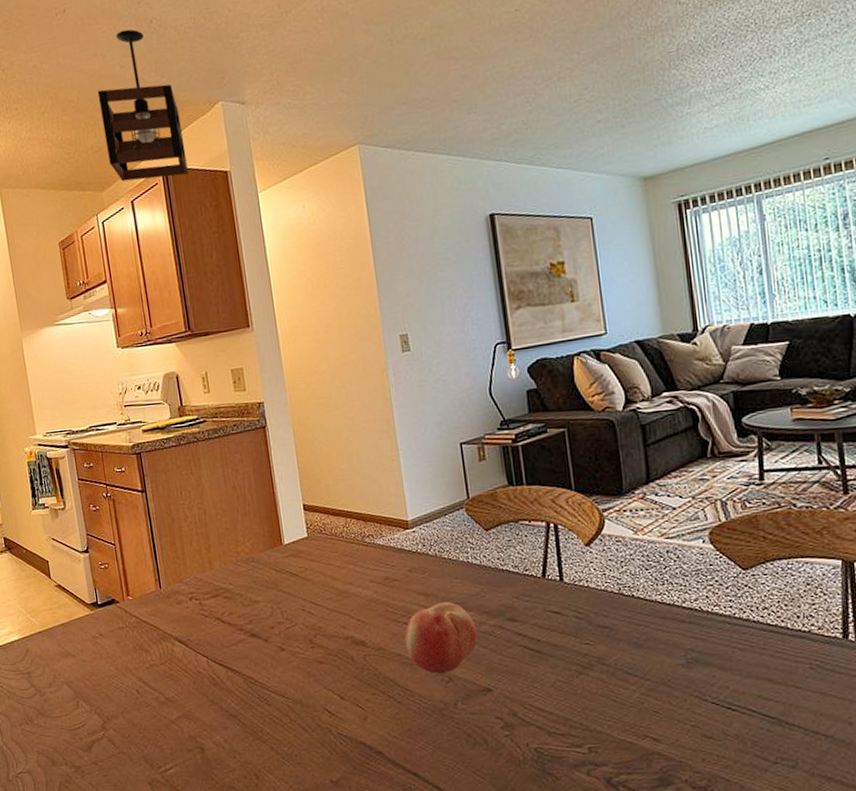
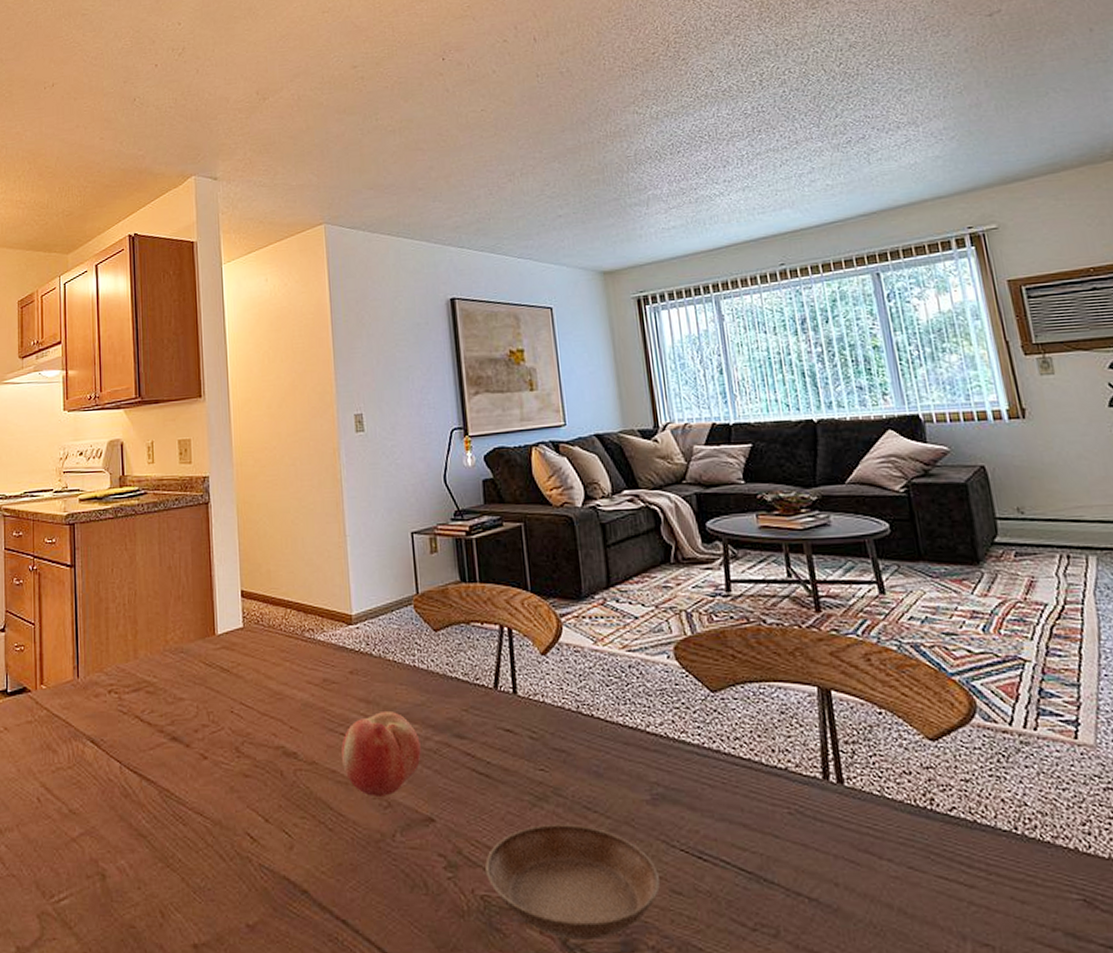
pendant light: present [97,29,188,182] -> none [75,105,155,246]
saucer: none [538,686,693,778] -> present [485,823,660,940]

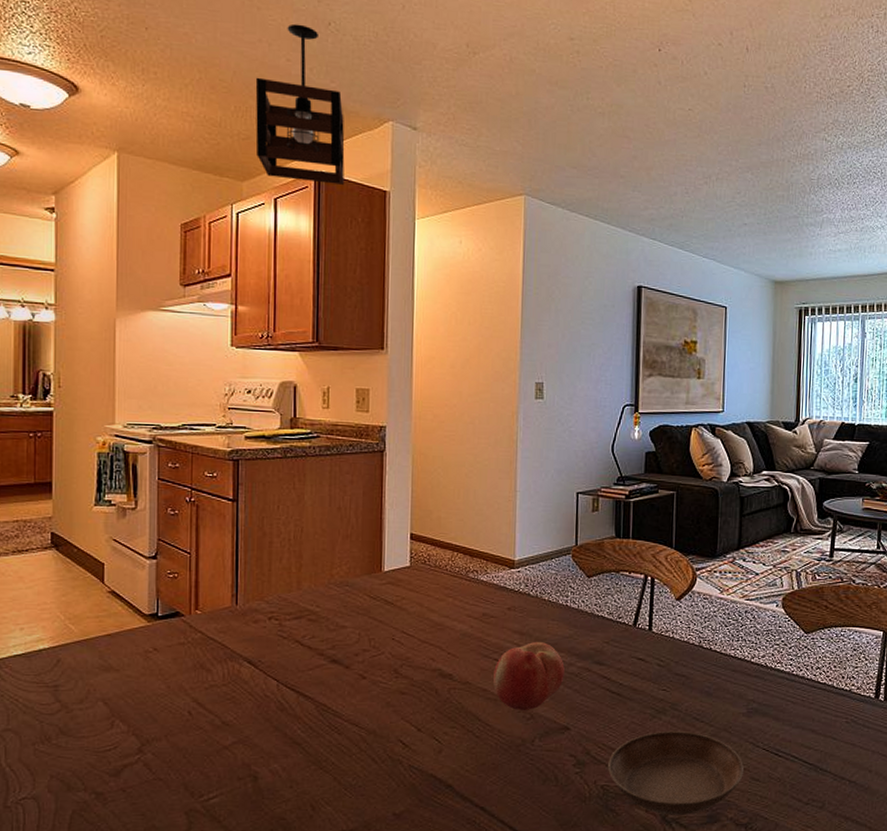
pendant light: none [75,105,155,246] -> present [255,23,345,185]

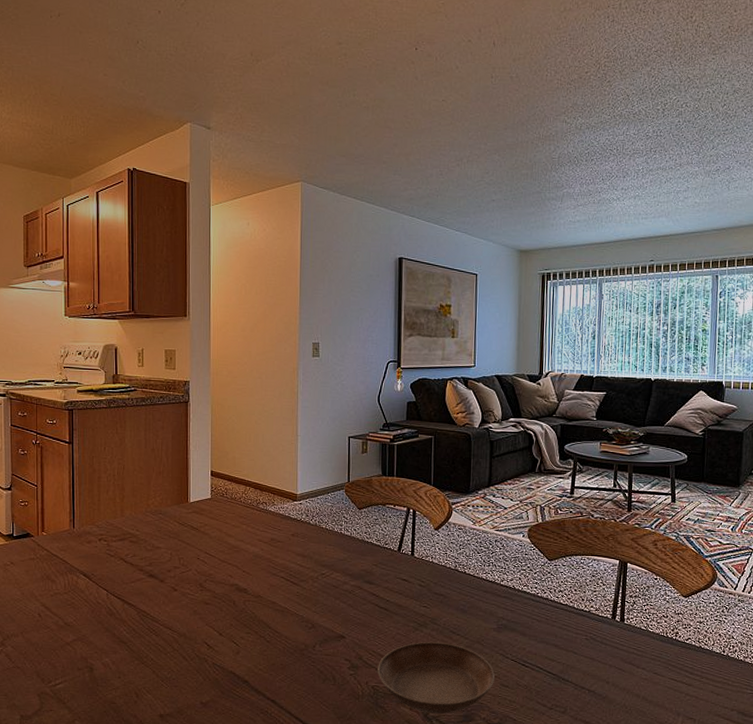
pendant light: present [255,23,345,185] -> none [79,43,152,178]
fruit: present [493,642,565,710] -> none [281,563,340,621]

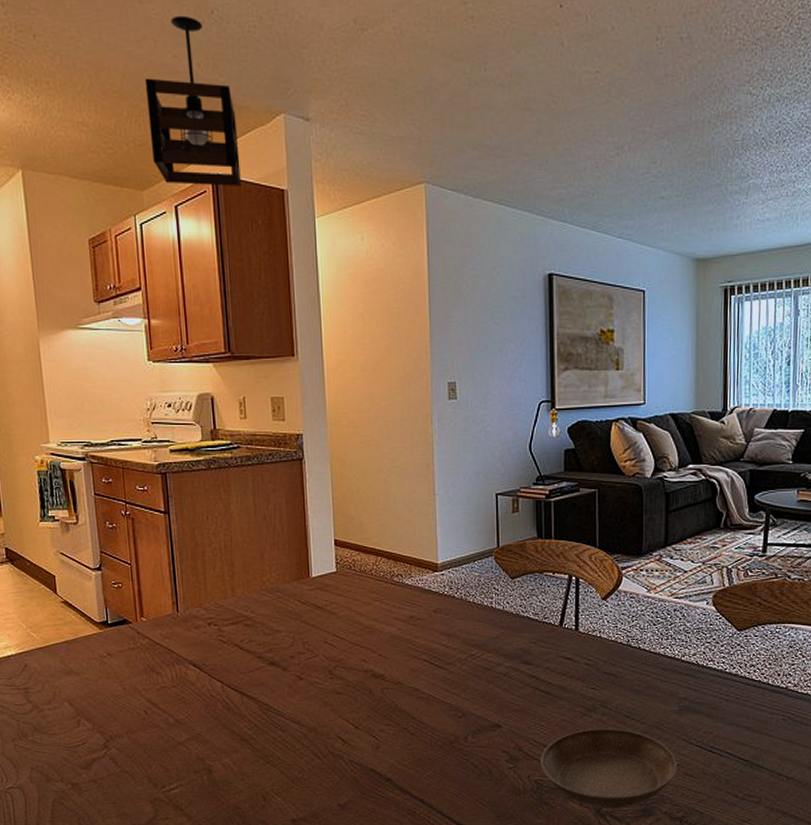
pendant light: none [79,43,152,178] -> present [144,15,241,186]

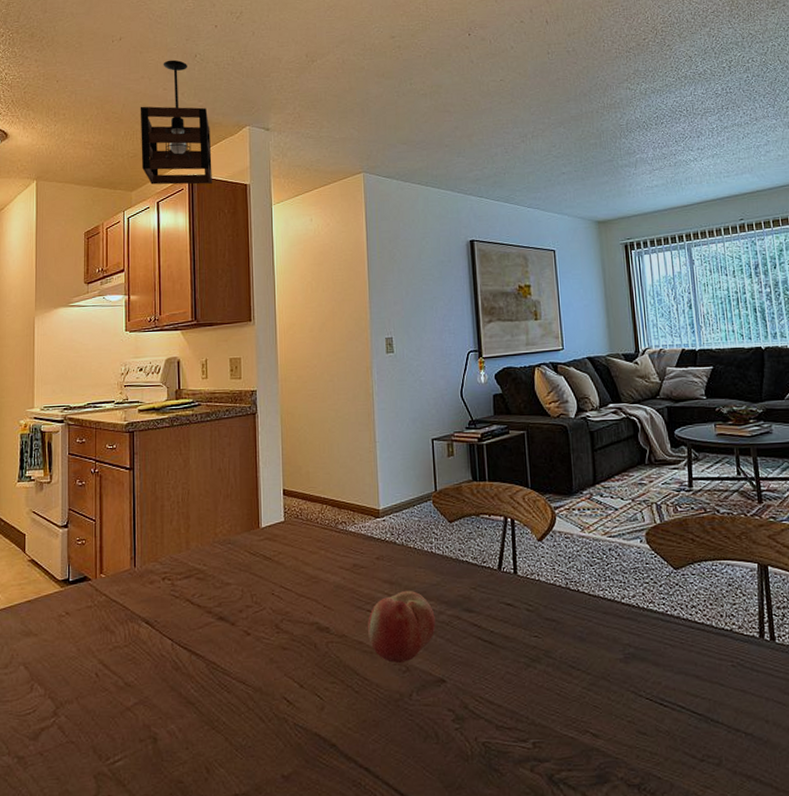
fruit: none [424,643,493,709] -> present [368,591,436,663]
saucer: present [541,728,677,809] -> none [487,680,629,775]

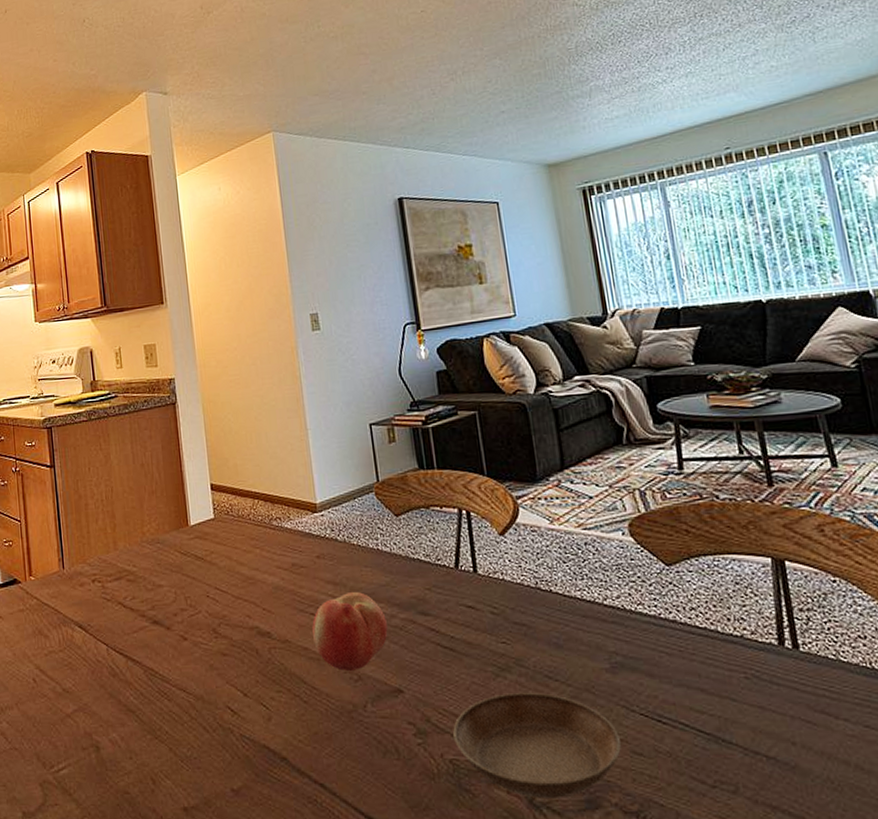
pendant light: present [140,59,212,185] -> none [31,27,111,165]
saucer: none [487,680,629,775] -> present [453,692,621,798]

